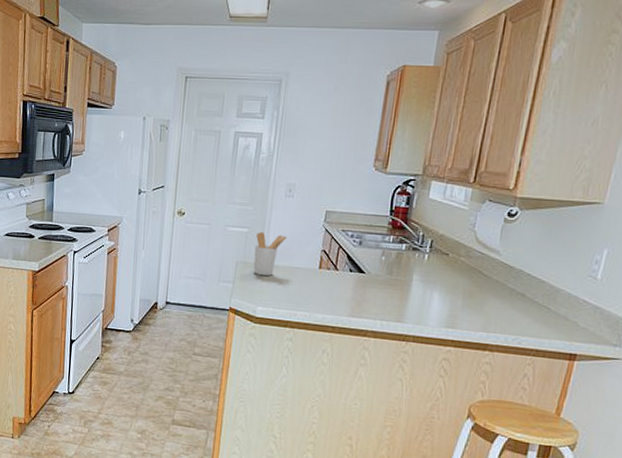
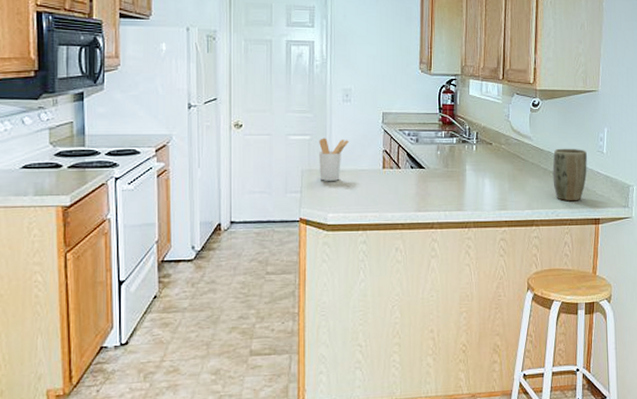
plant pot: none [520,267,573,331] -> present [552,148,587,202]

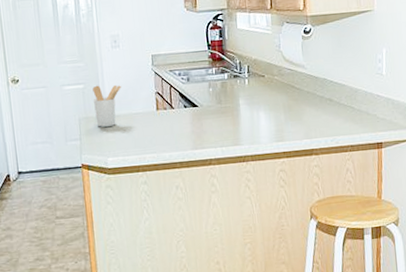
plant pot: present [552,148,587,202] -> none [329,73,366,128]

